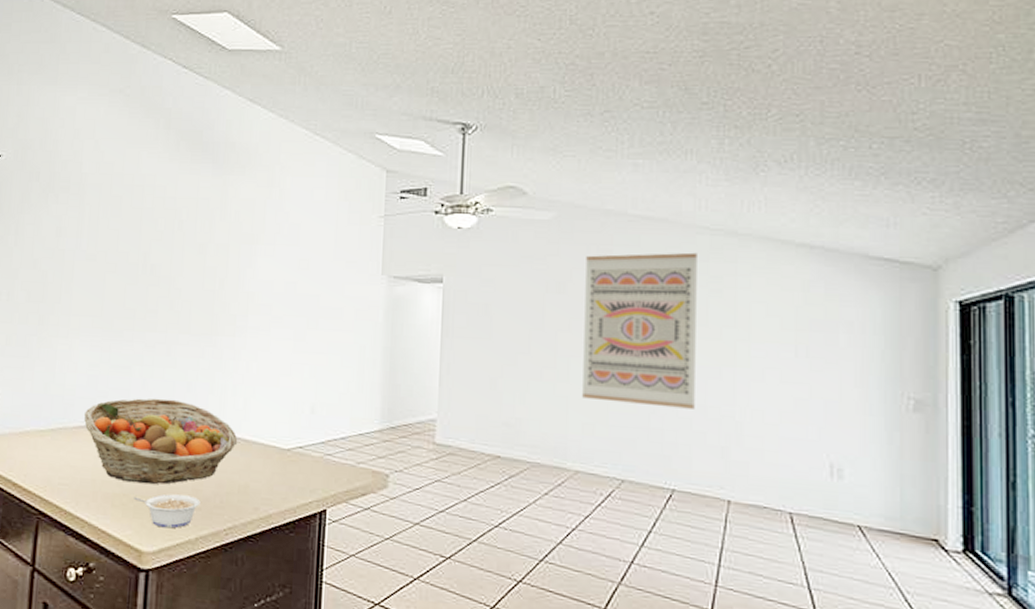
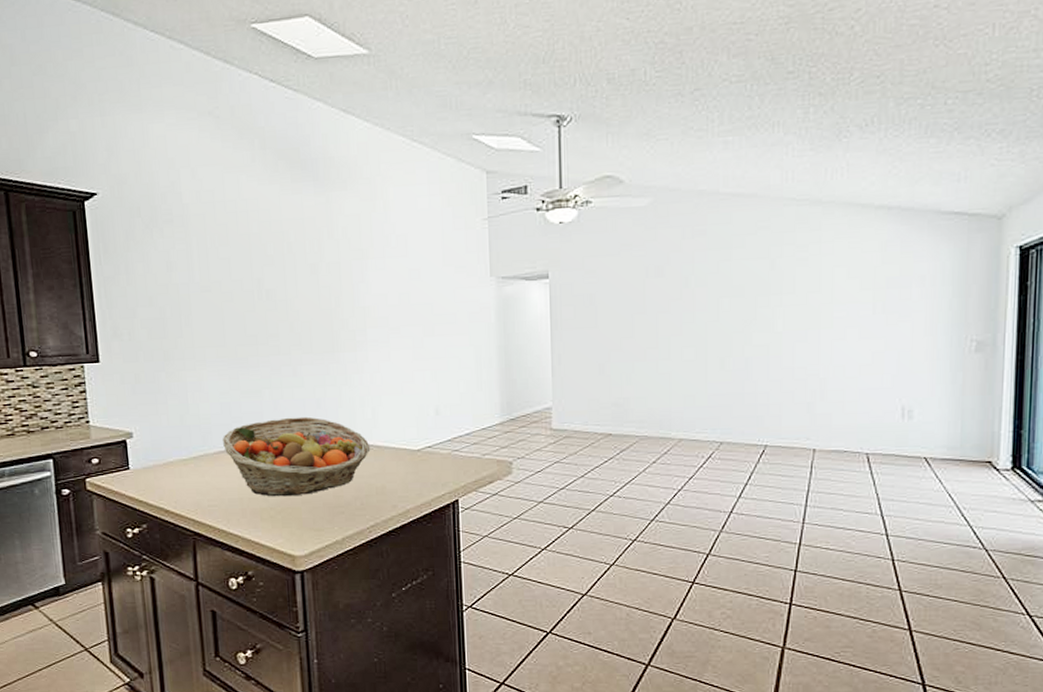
legume: present [134,494,201,529] -> none [281,502,343,533]
wall art: present [582,252,697,409] -> none [682,224,785,373]

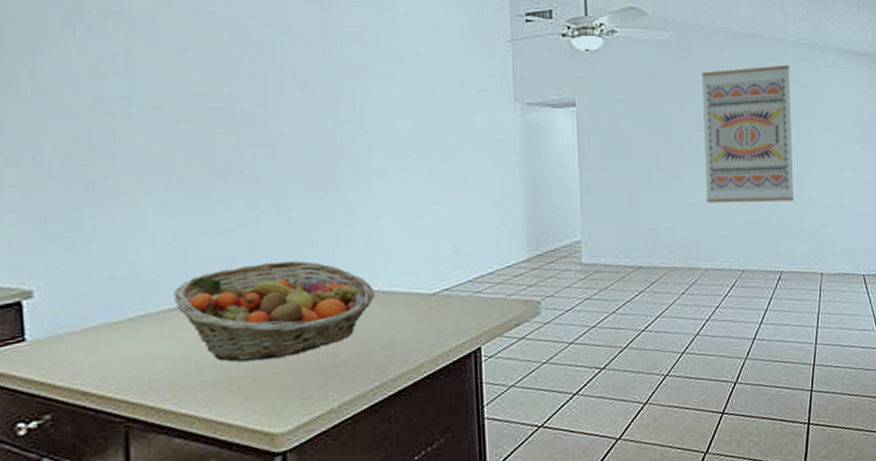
wall art: none [682,224,785,373] -> present [702,64,794,203]

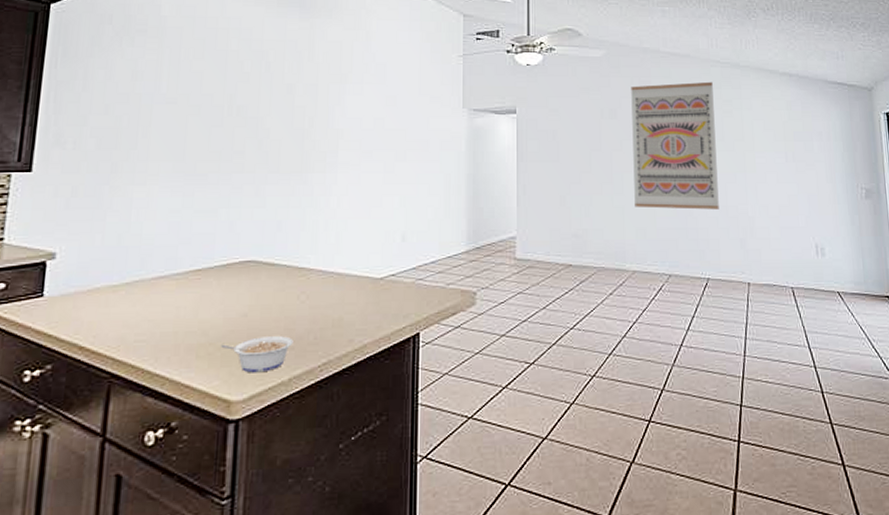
fruit basket: present [174,260,376,362] -> none [164,239,331,330]
legume: none [255,362,340,404] -> present [221,336,294,373]

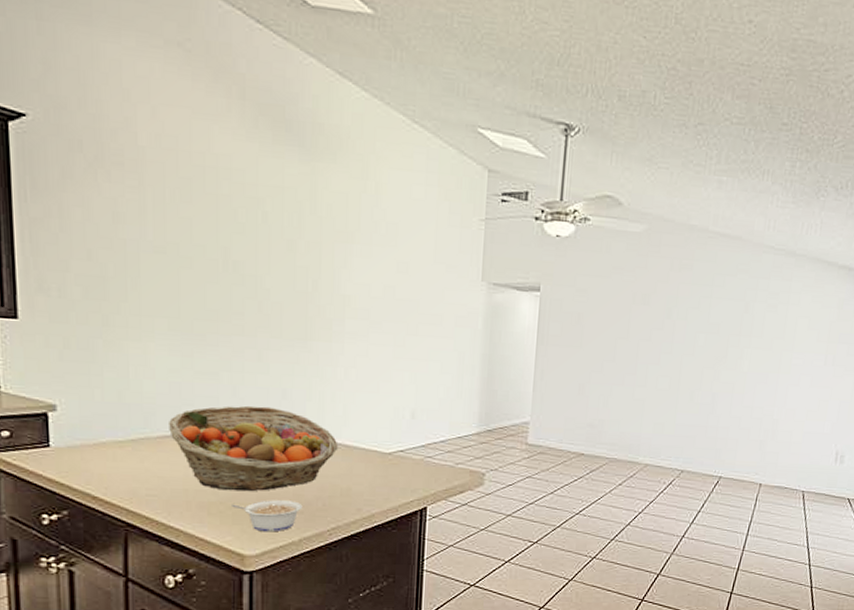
fruit basket: none [164,239,331,330] -> present [169,405,339,492]
wall art: present [631,81,719,210] -> none [656,269,762,410]

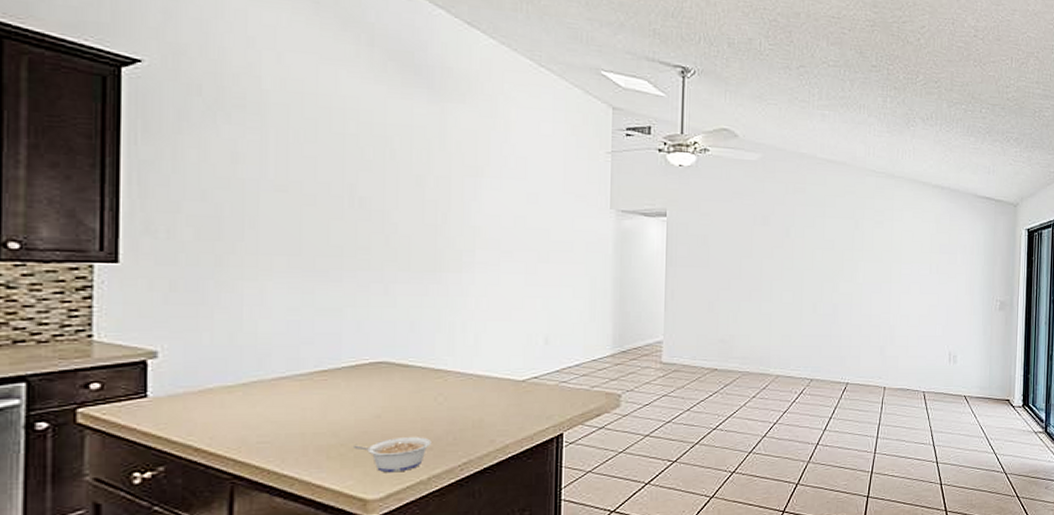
fruit basket: present [169,405,339,492] -> none [286,340,470,431]

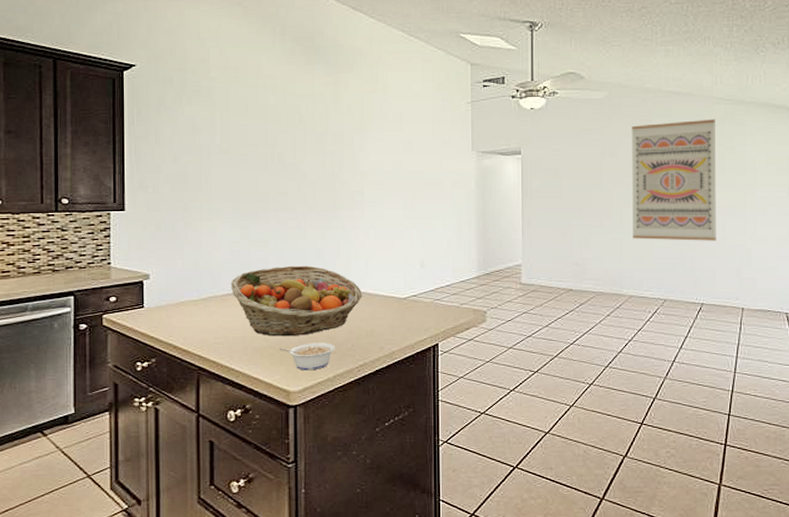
fruit basket: none [286,340,470,431] -> present [231,265,363,337]
wall art: none [782,191,867,318] -> present [632,119,716,241]

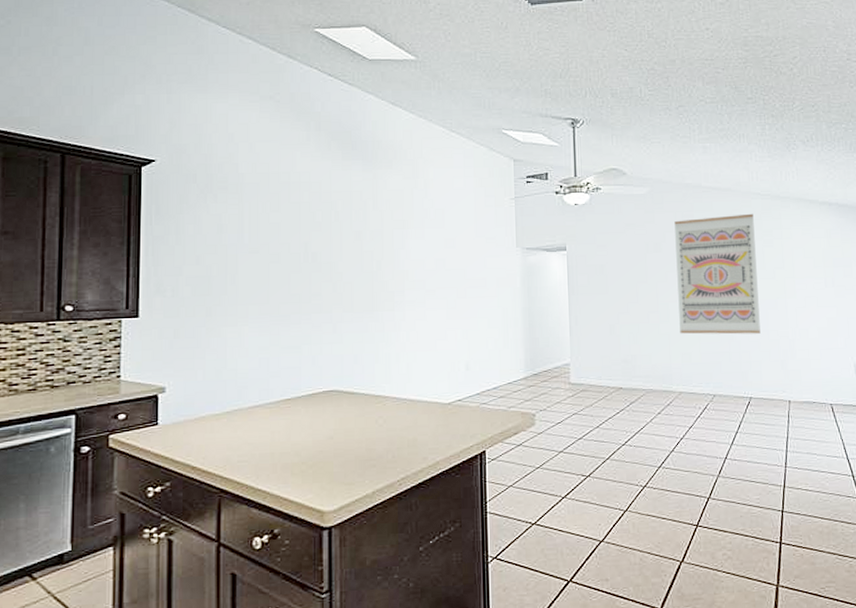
fruit basket: present [231,265,363,337] -> none [259,371,404,451]
legume: present [279,343,335,371] -> none [312,455,375,488]

